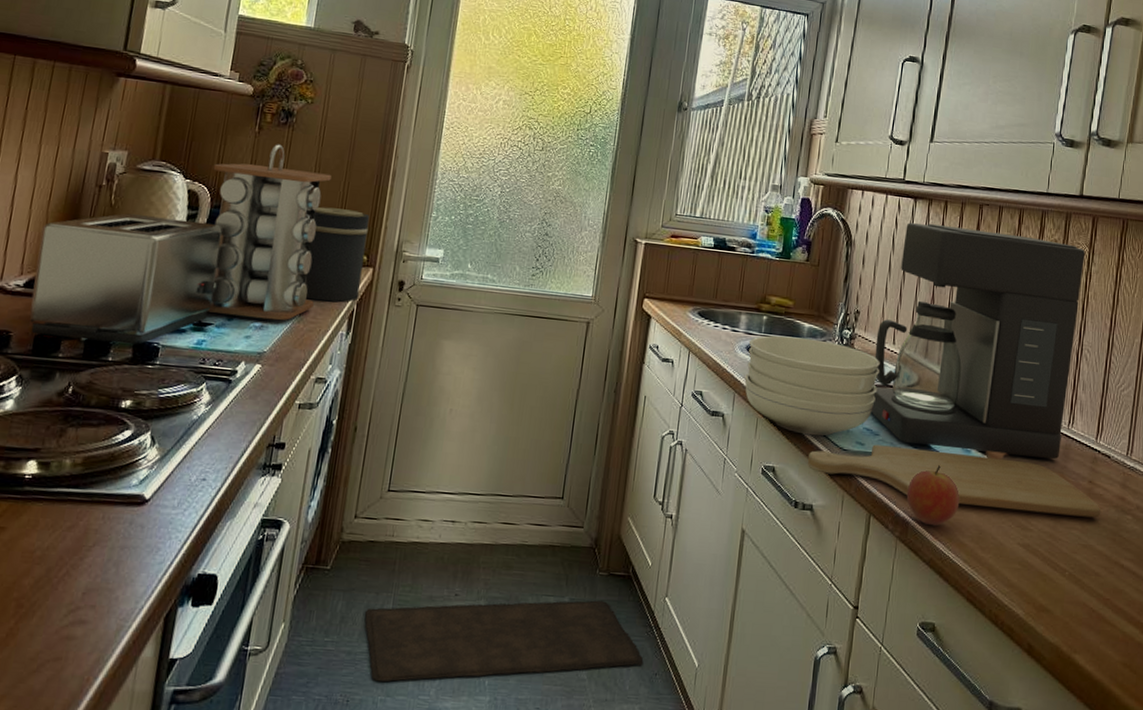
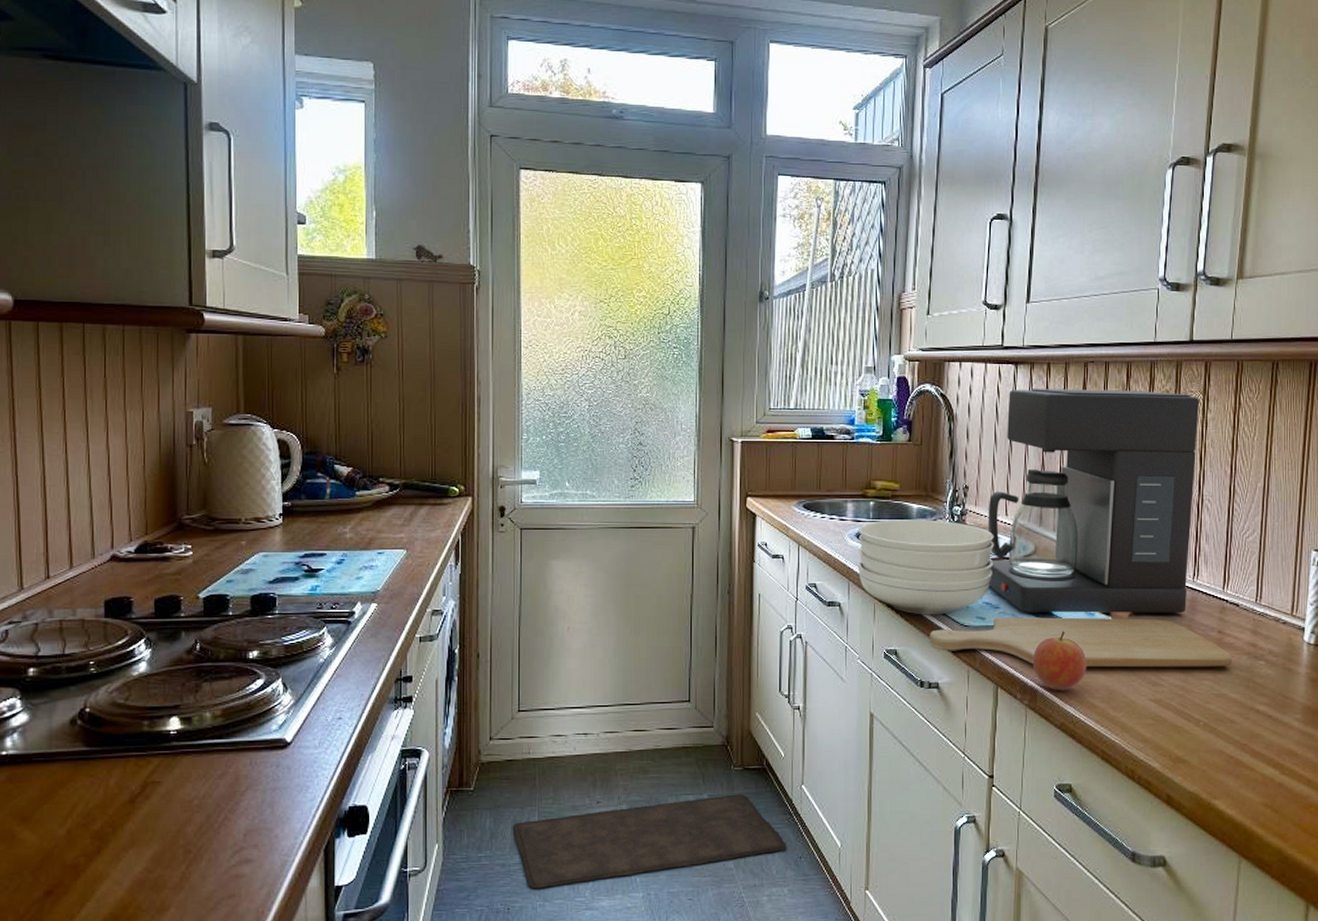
toaster: present [29,213,222,345] -> none [142,470,321,597]
spice rack: present [206,144,332,321] -> none [298,383,419,560]
cylinder: present [305,207,370,302] -> none [405,441,462,535]

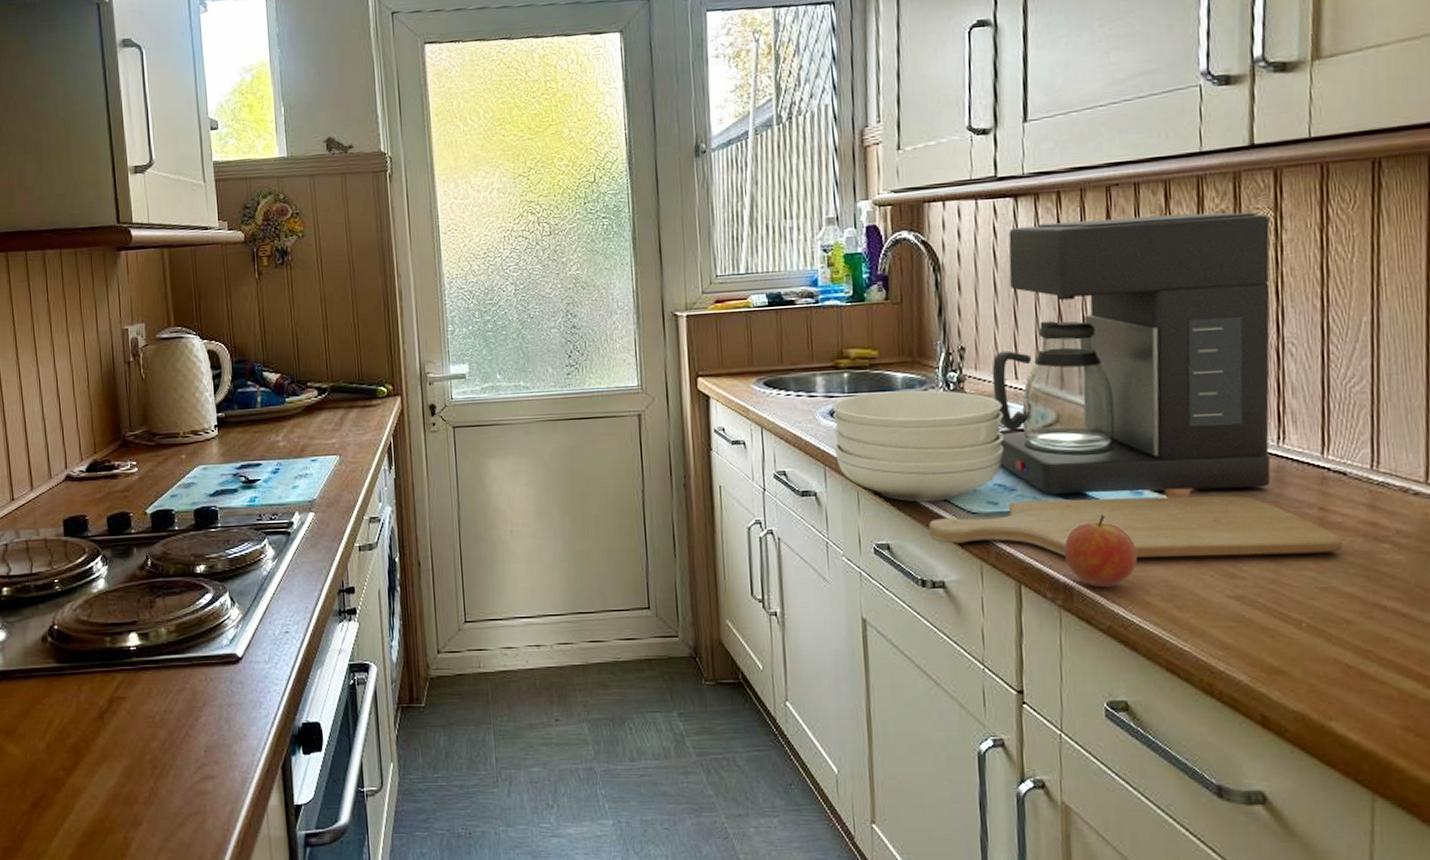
doormat: present [513,794,787,889] -> none [469,712,774,813]

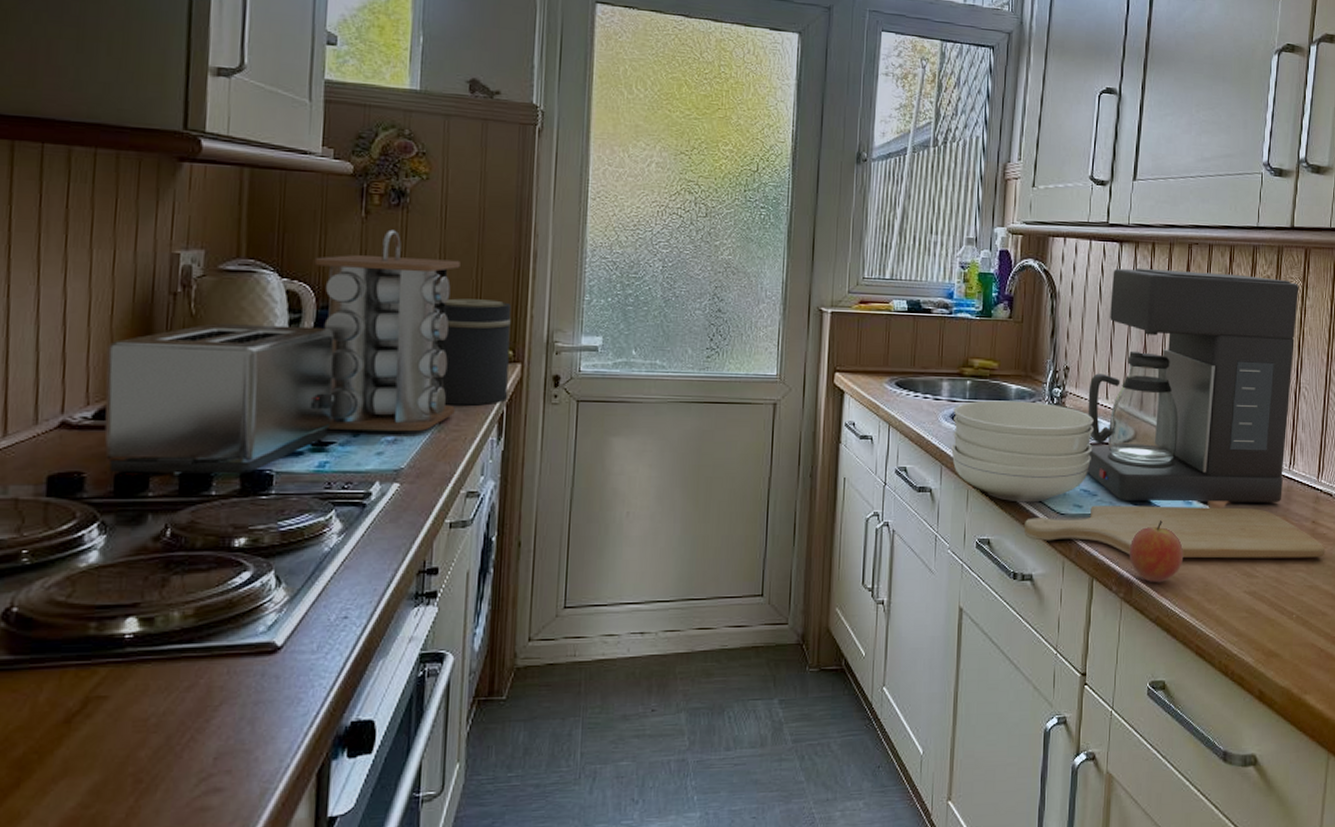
toaster: none [88,379,256,515] -> present [104,323,335,474]
spice rack: none [225,286,351,470] -> present [314,229,460,433]
cylinder: none [330,339,393,440] -> present [441,298,512,406]

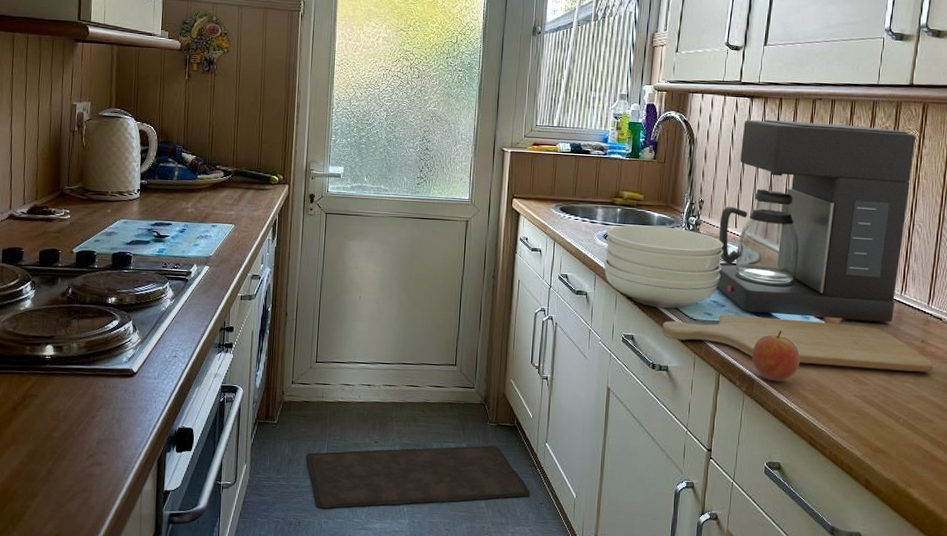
toaster: present [104,323,335,474] -> none [34,152,169,255]
spice rack: present [314,229,460,433] -> none [156,88,249,231]
cylinder: present [441,298,512,406] -> none [236,137,282,214]
doormat: none [551,698,865,812] -> present [306,445,531,509]

